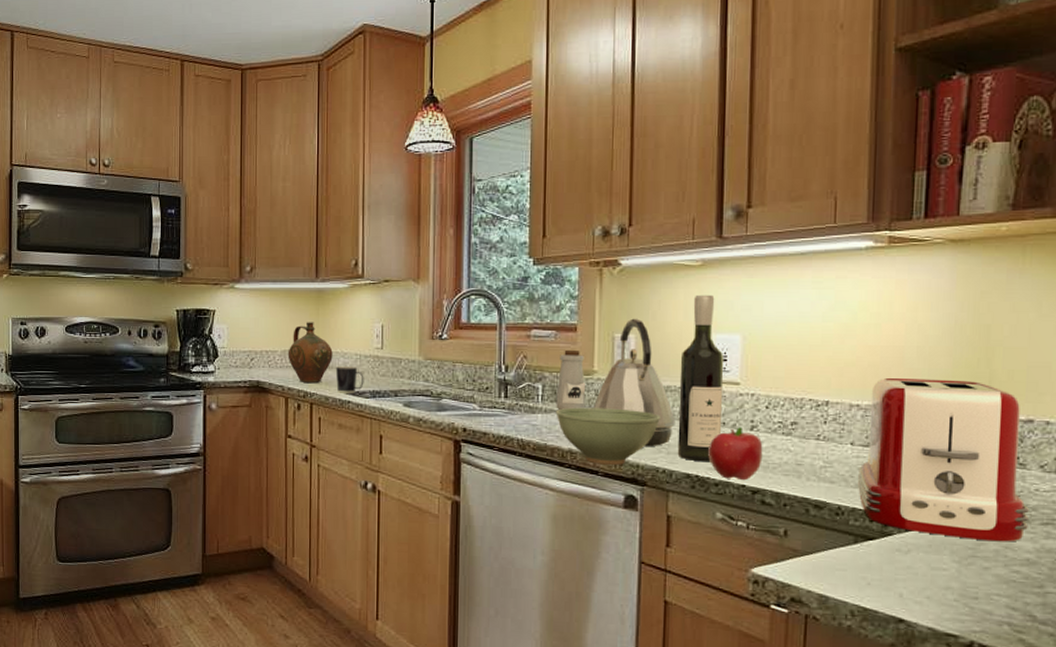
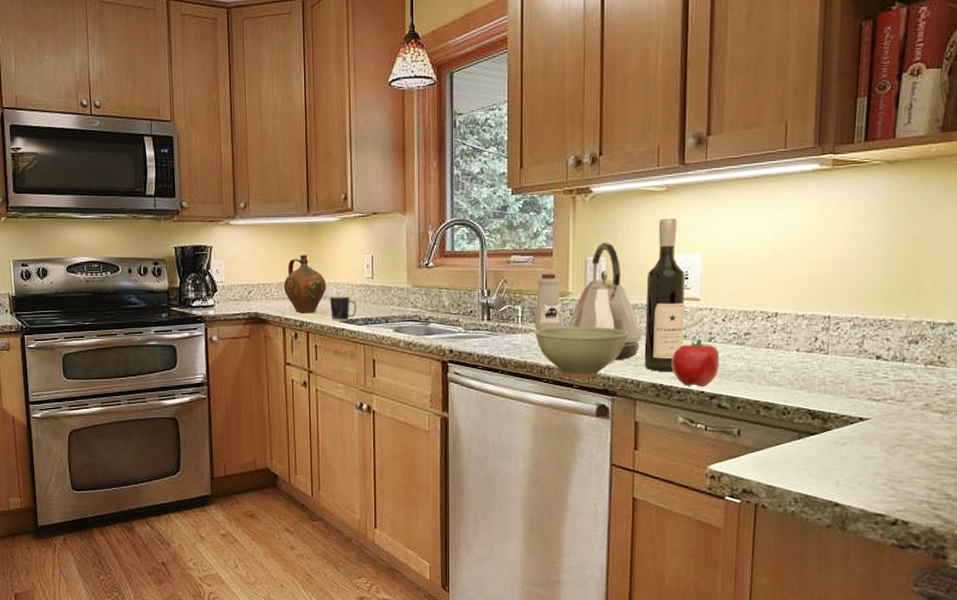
toaster: present [858,377,1029,542] -> none [802,289,948,432]

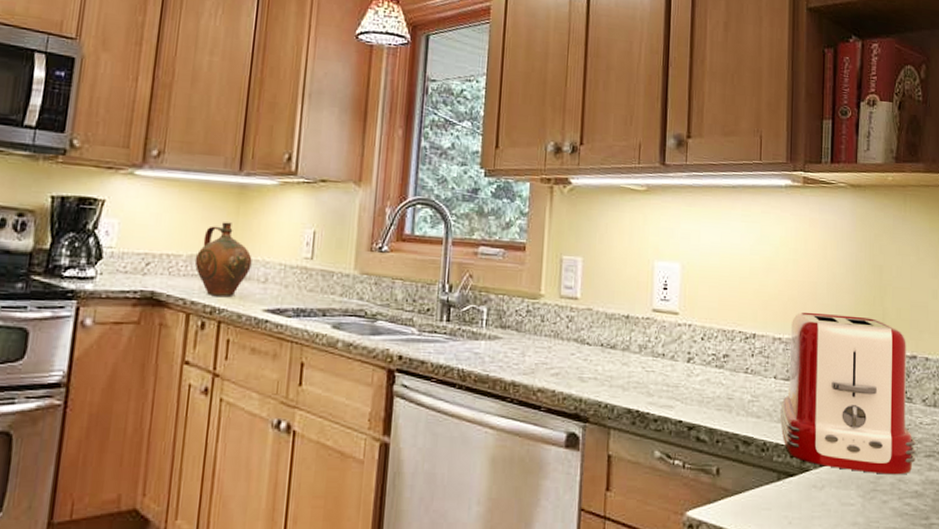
mug: present [329,296,357,321] -> none [252,278,288,311]
bottle: present [534,274,562,330] -> none [500,271,532,338]
bowl: present [534,326,629,379] -> none [500,334,604,400]
kettle: present [568,242,642,361] -> none [538,240,619,380]
bottle: present [644,218,686,372] -> none [619,220,665,396]
fruit: present [671,339,720,387] -> none [648,359,699,416]
toaster: none [802,289,948,432] -> present [780,312,916,475]

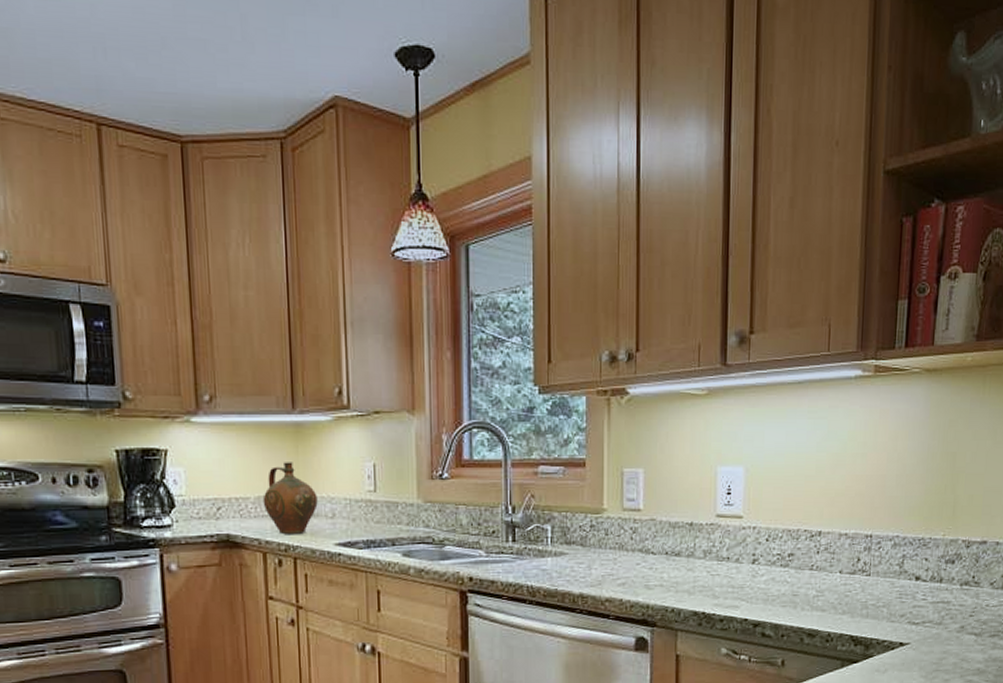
toaster: present [780,312,916,475] -> none [845,505,981,656]

